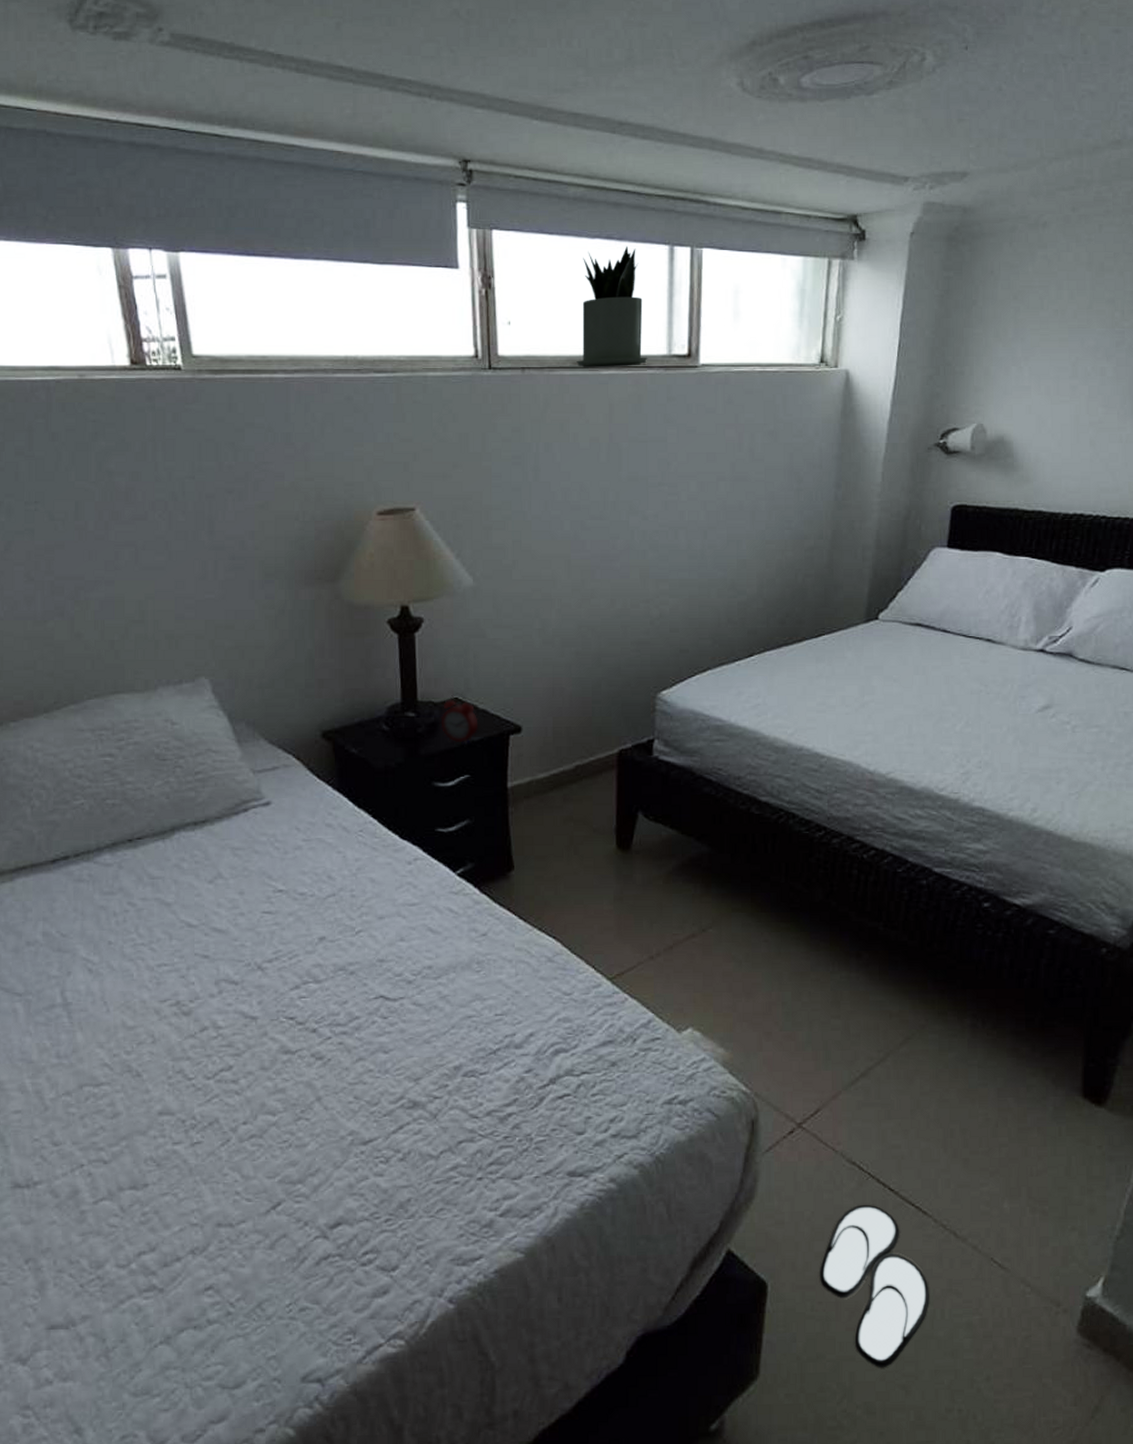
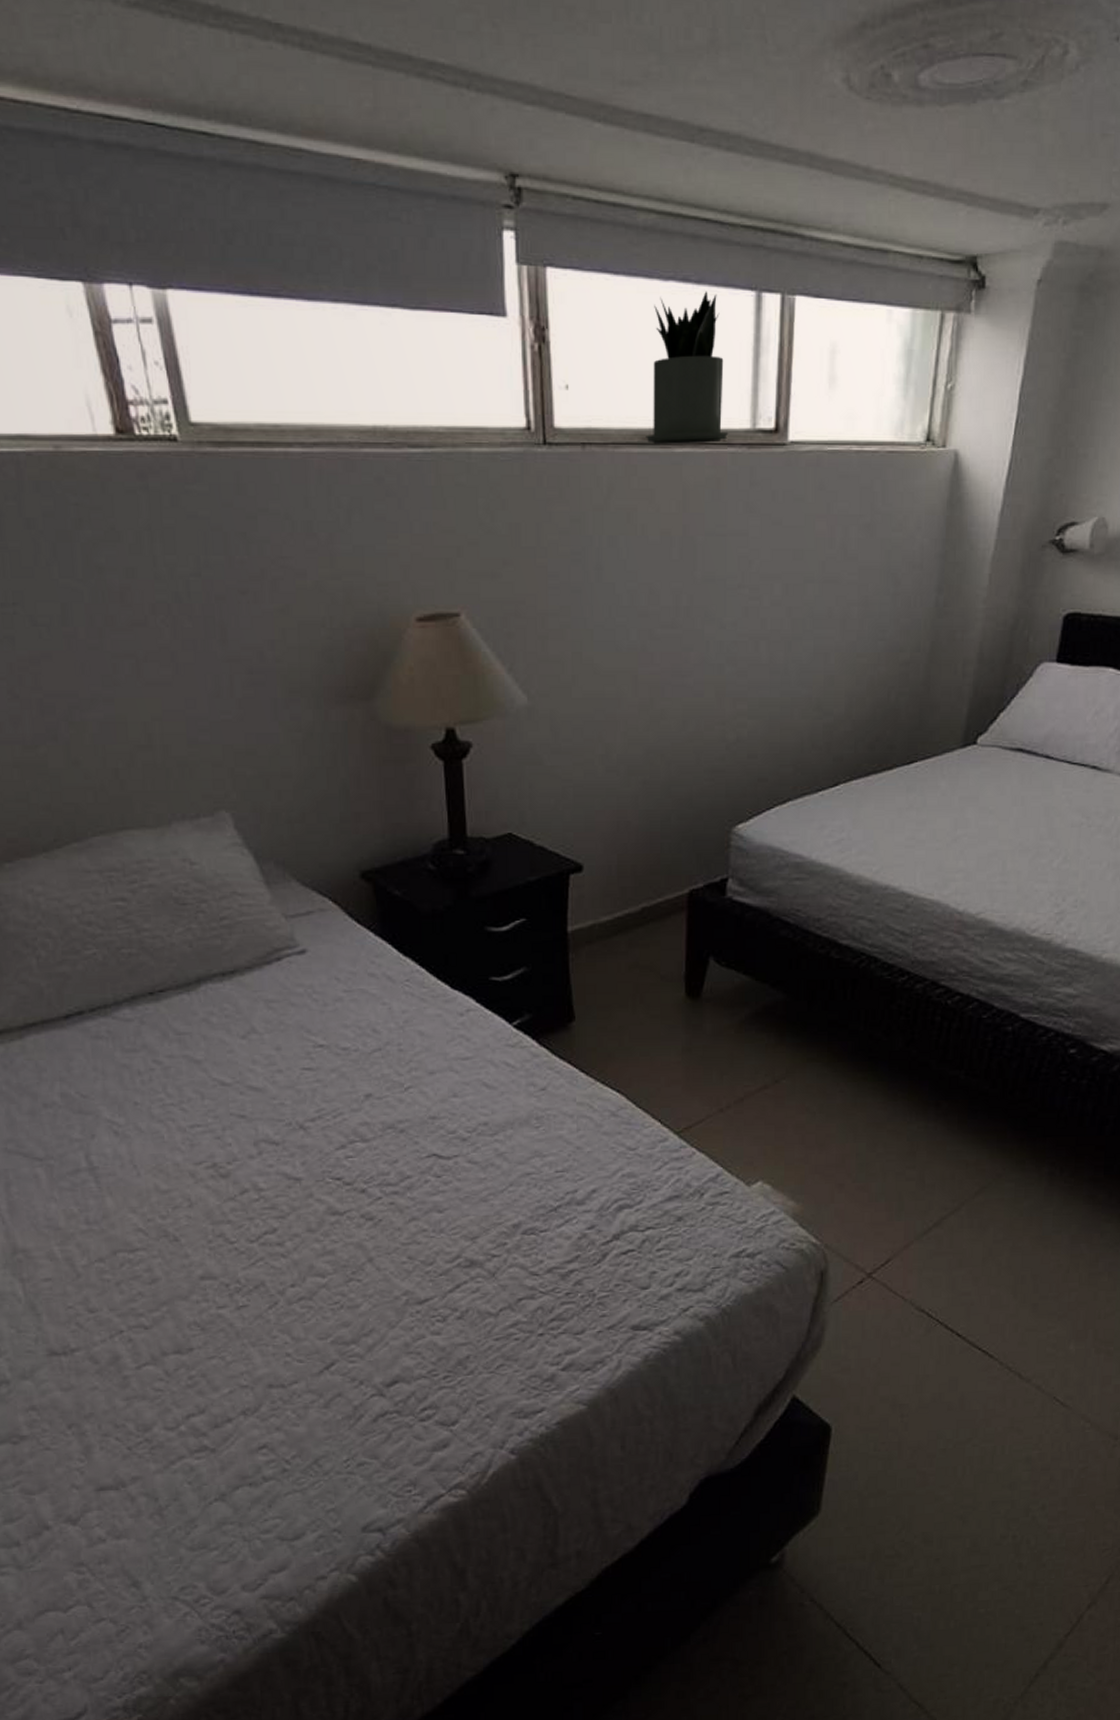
alarm clock: present [440,693,479,746] -> none [493,827,535,886]
slippers: present [820,1205,930,1367] -> none [884,1350,991,1500]

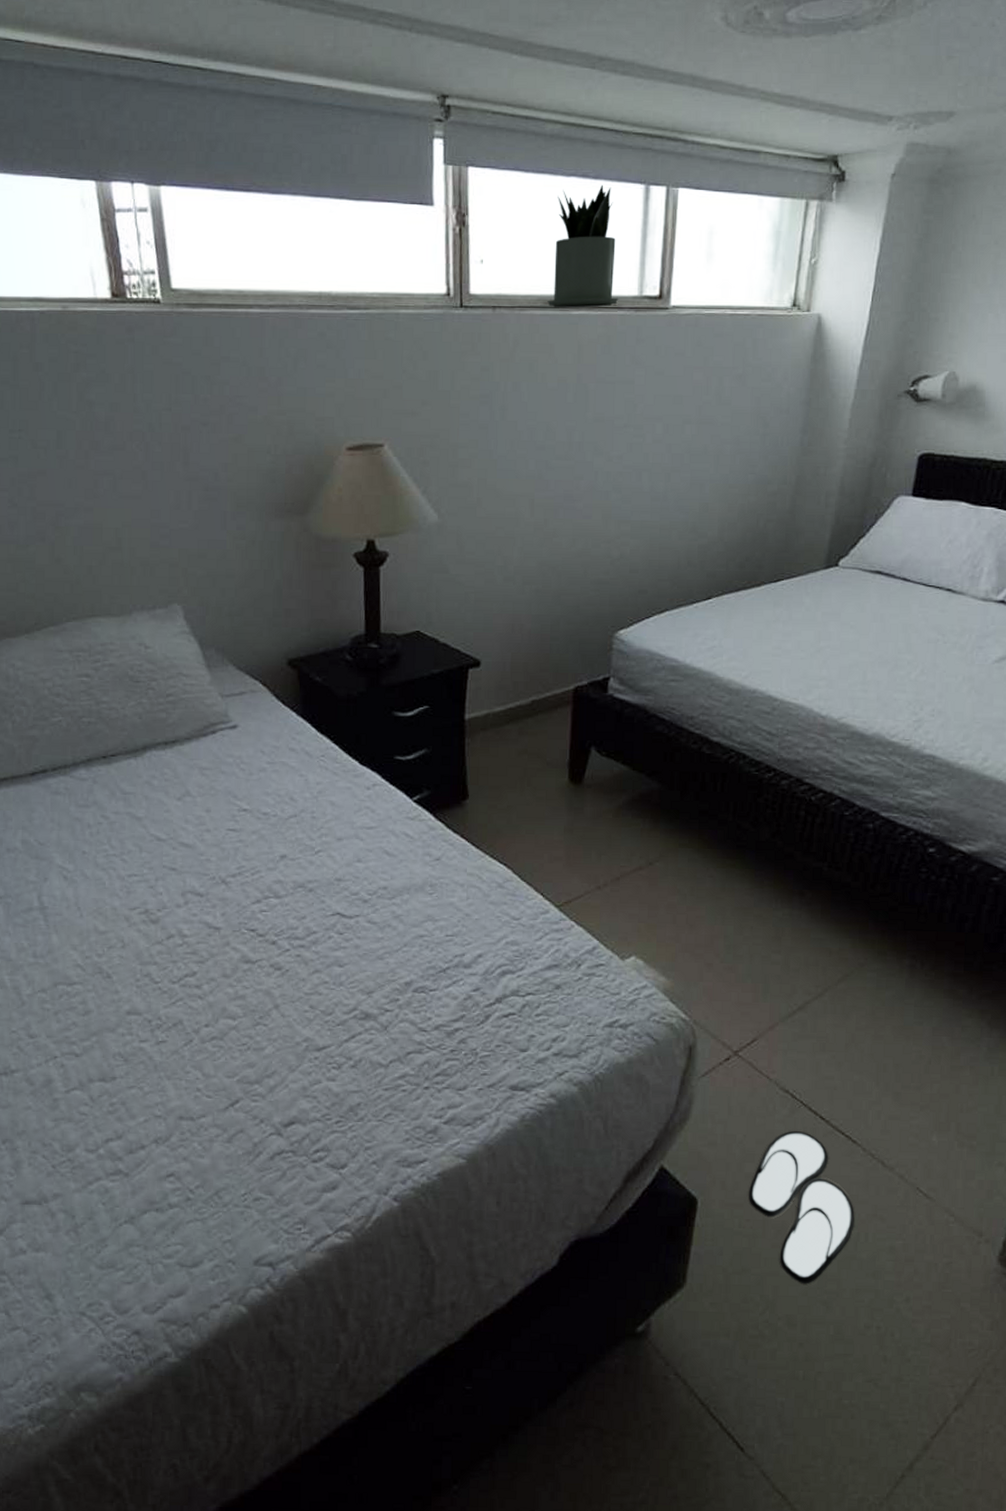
slippers: none [884,1350,991,1500] -> present [749,1131,855,1283]

